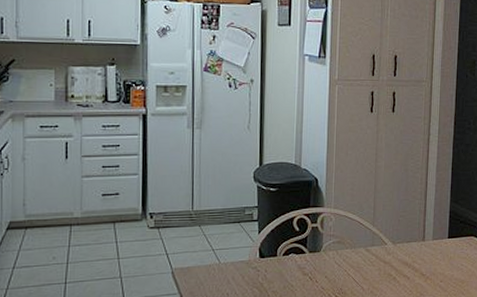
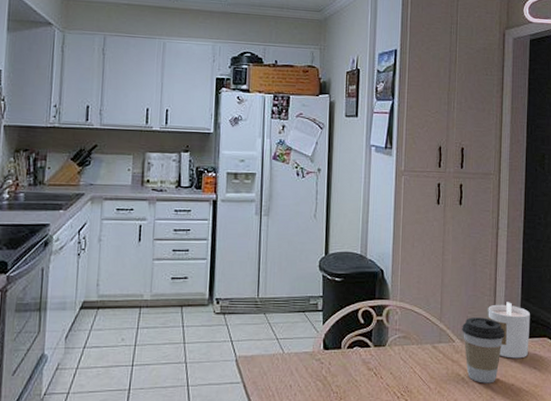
coffee cup: none [394,220,435,282] -> present [462,317,505,383]
candle: none [418,204,459,257] -> present [488,302,531,359]

